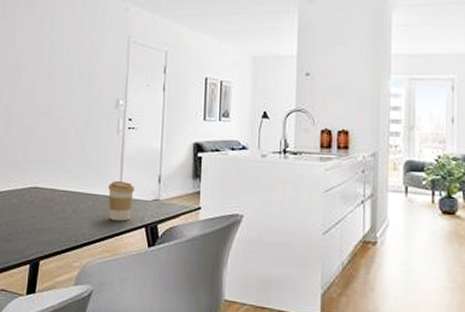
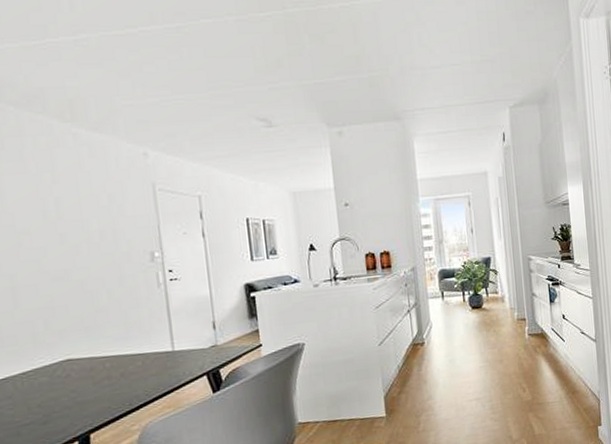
coffee cup: present [108,181,135,222] -> none [158,334,189,376]

